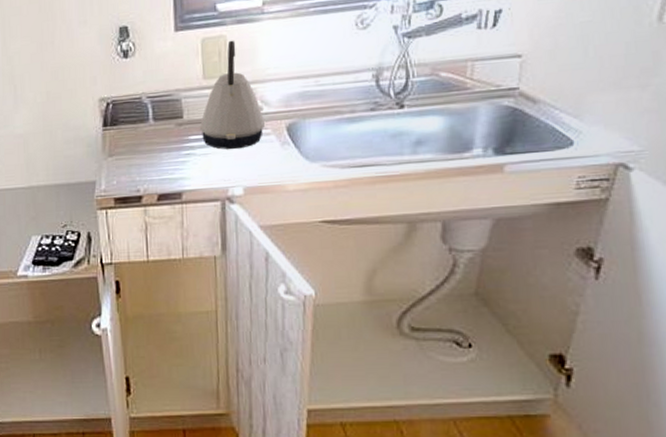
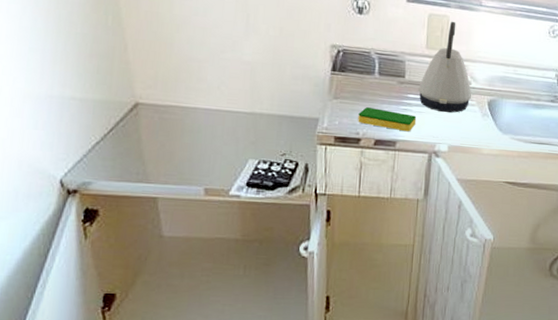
dish sponge: none [136,158,202,180] -> present [358,107,417,132]

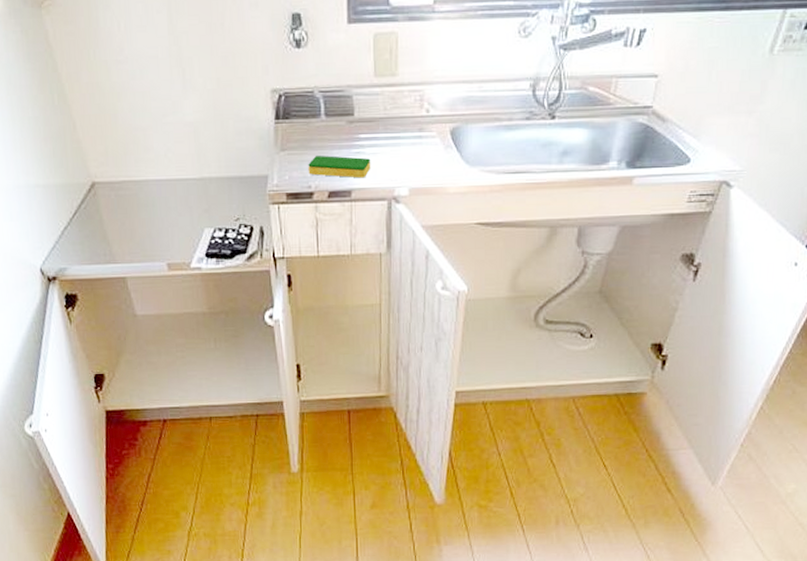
kettle: present [418,21,472,113] -> none [370,38,432,150]

